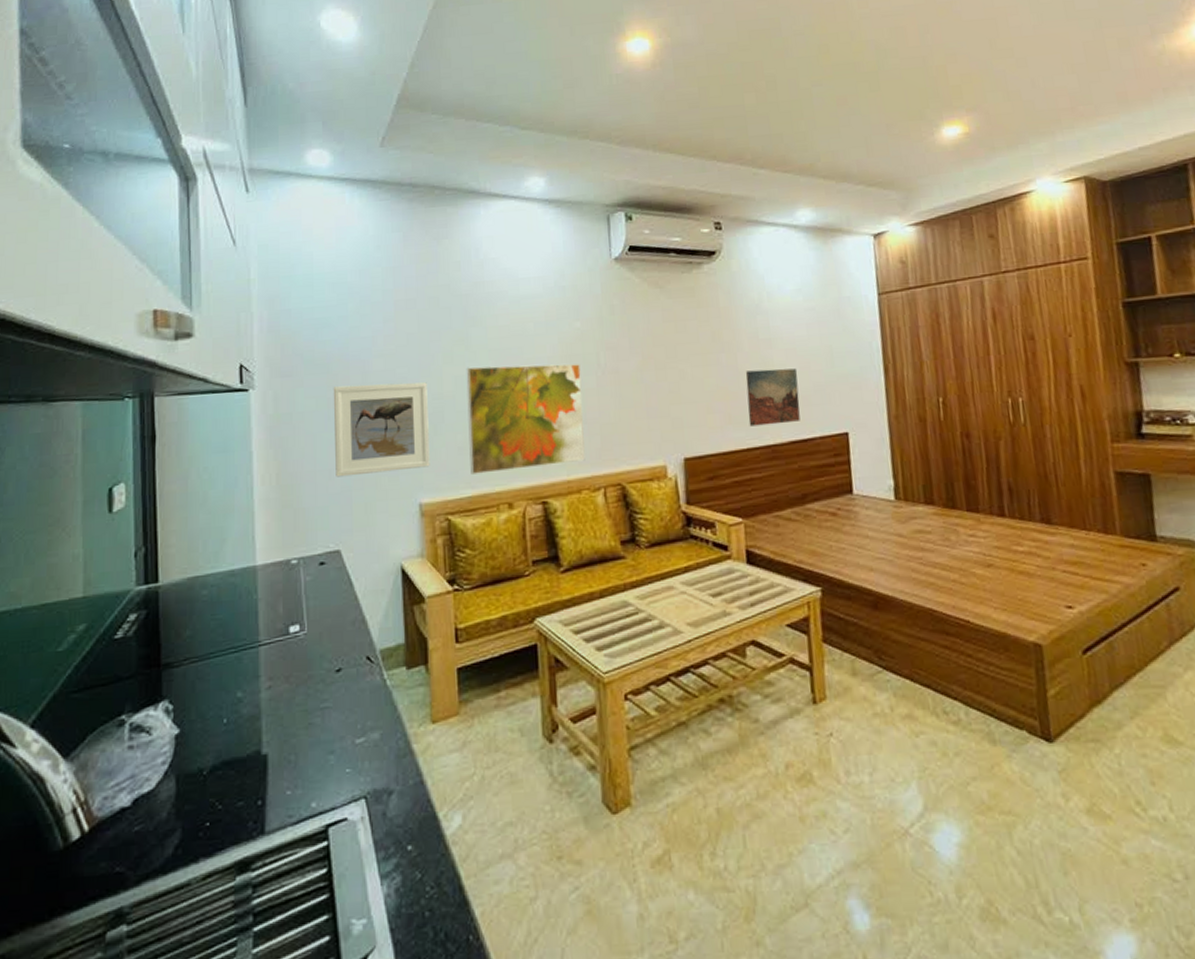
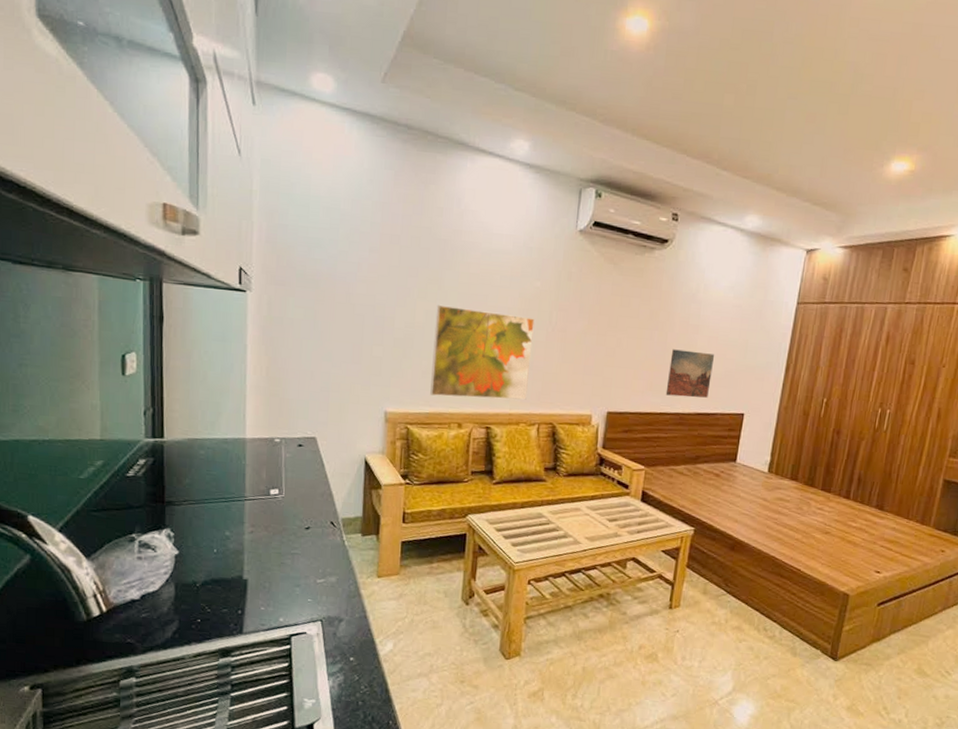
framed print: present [333,382,430,477] -> none [317,301,402,383]

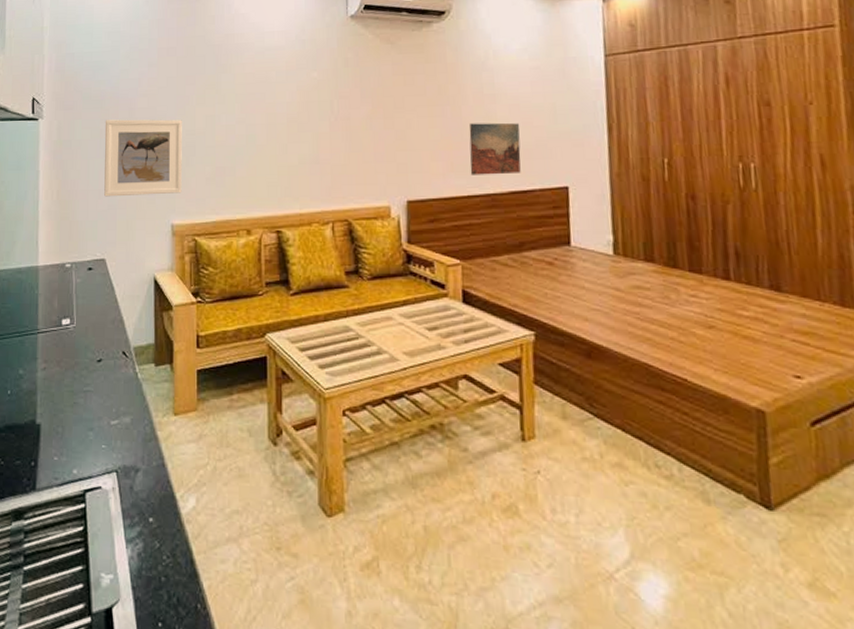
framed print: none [317,301,402,383] -> present [104,119,182,197]
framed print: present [430,304,535,400] -> none [215,108,317,202]

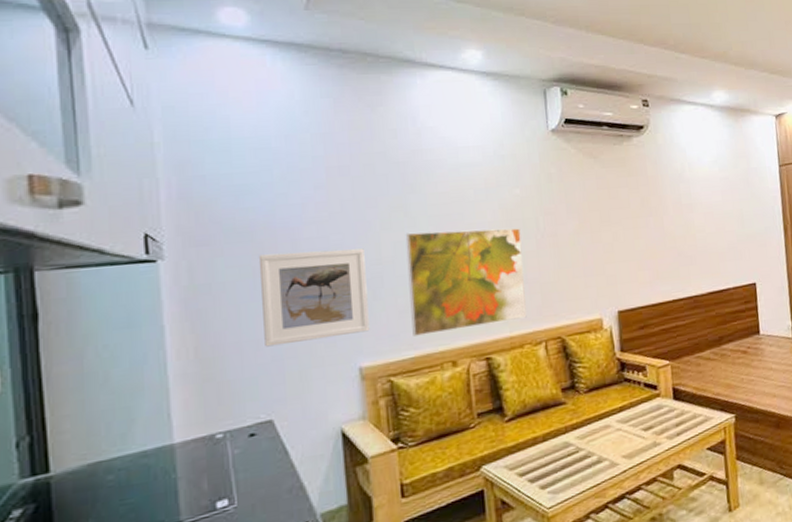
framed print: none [215,108,317,202] -> present [405,228,527,336]
wall art: present [469,122,521,175] -> none [671,229,717,281]

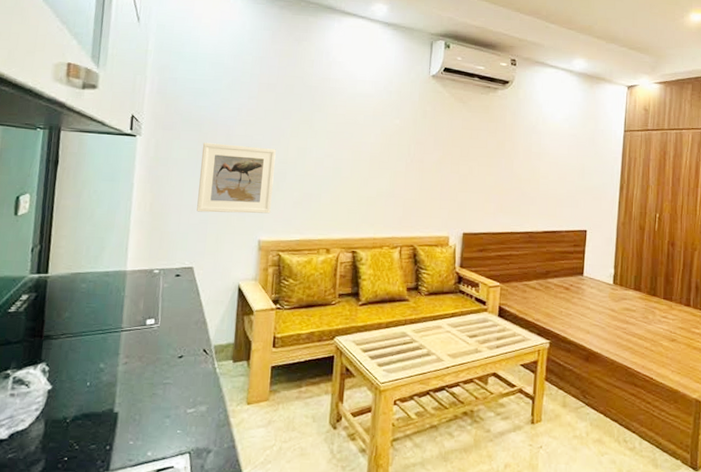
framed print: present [405,228,527,336] -> none [301,142,395,225]

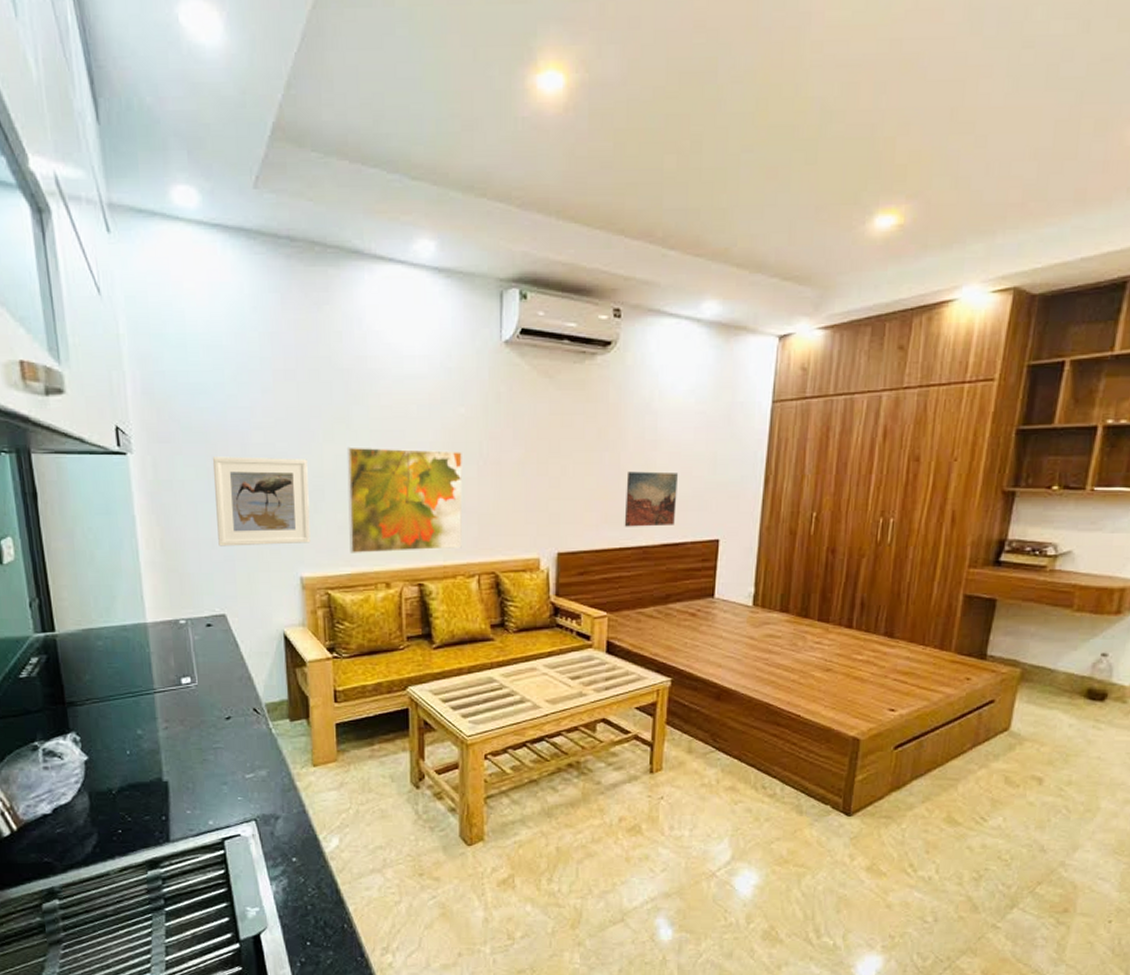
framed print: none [301,142,395,225] -> present [346,446,463,553]
wall art: none [515,174,557,218] -> present [624,471,679,527]

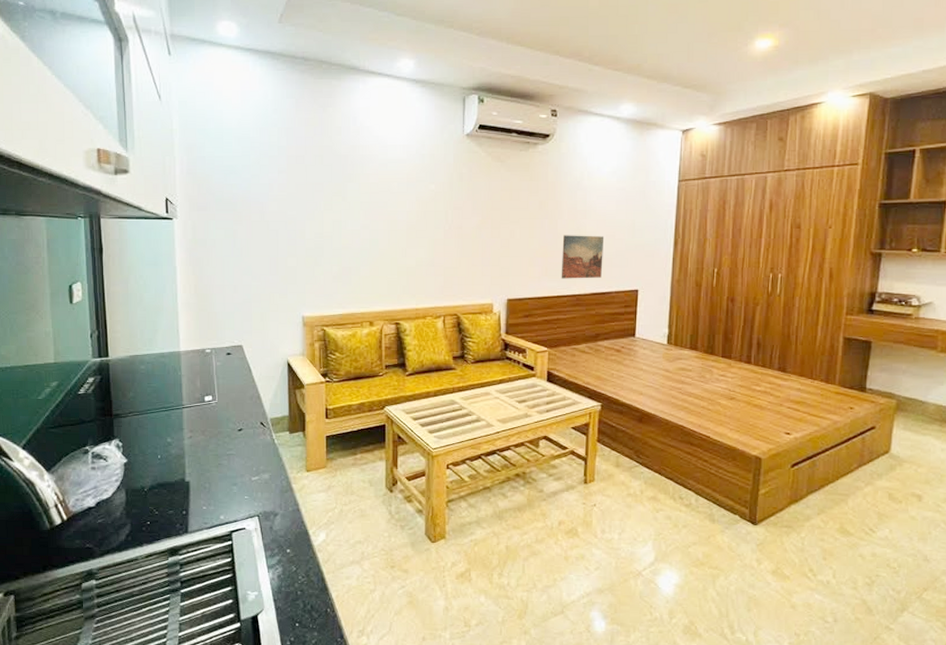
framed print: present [212,456,311,547] -> none [238,221,311,291]
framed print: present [346,446,463,553] -> none [342,214,432,298]

